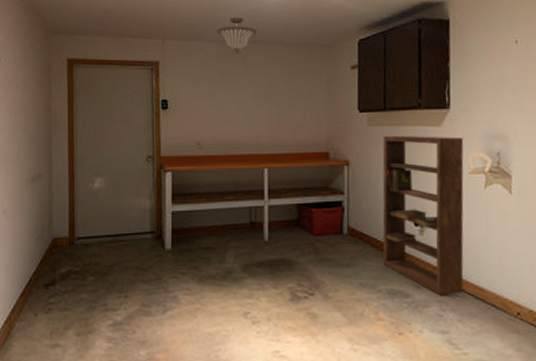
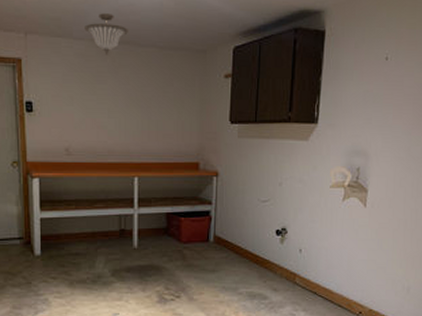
bookshelf: present [382,135,464,296] -> none [245,147,328,298]

